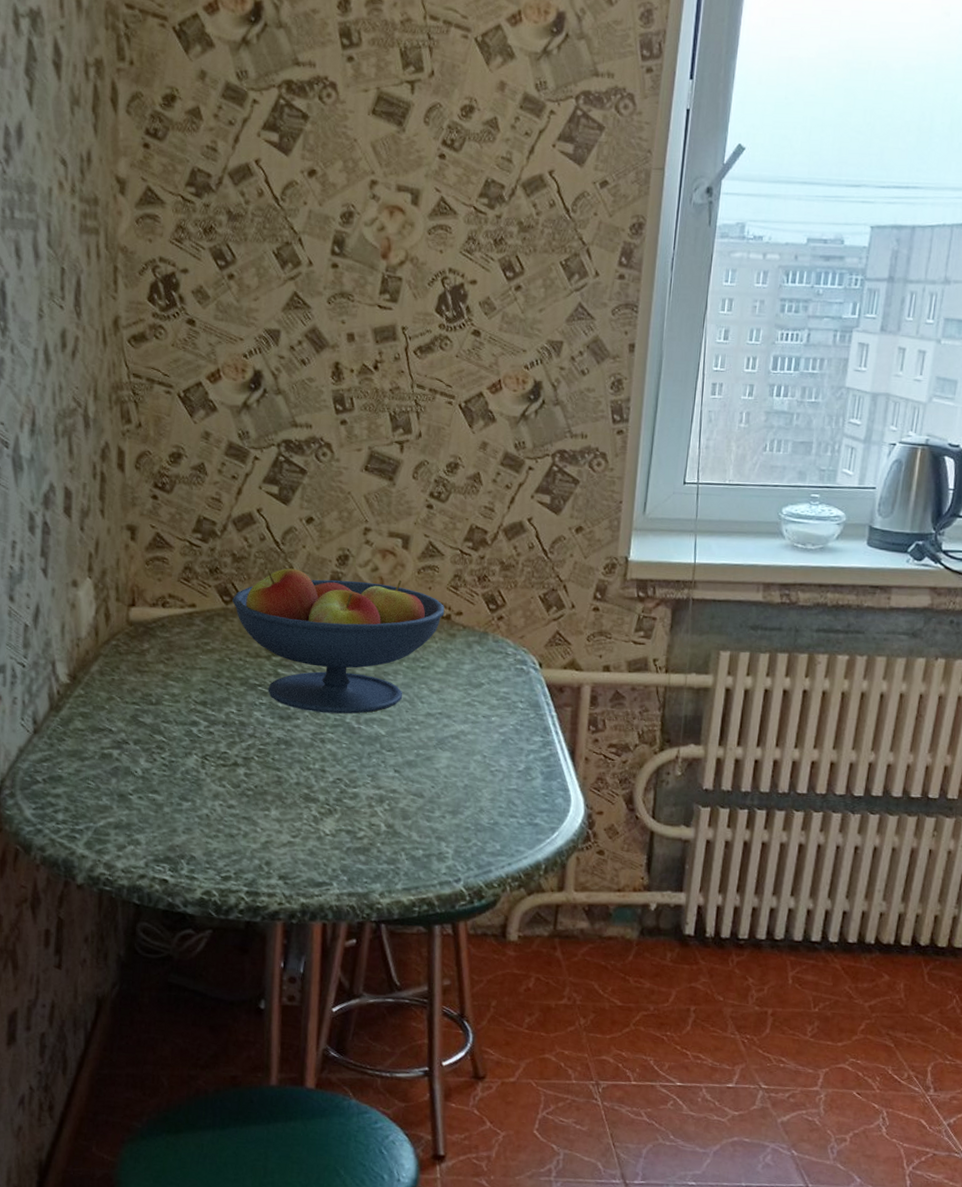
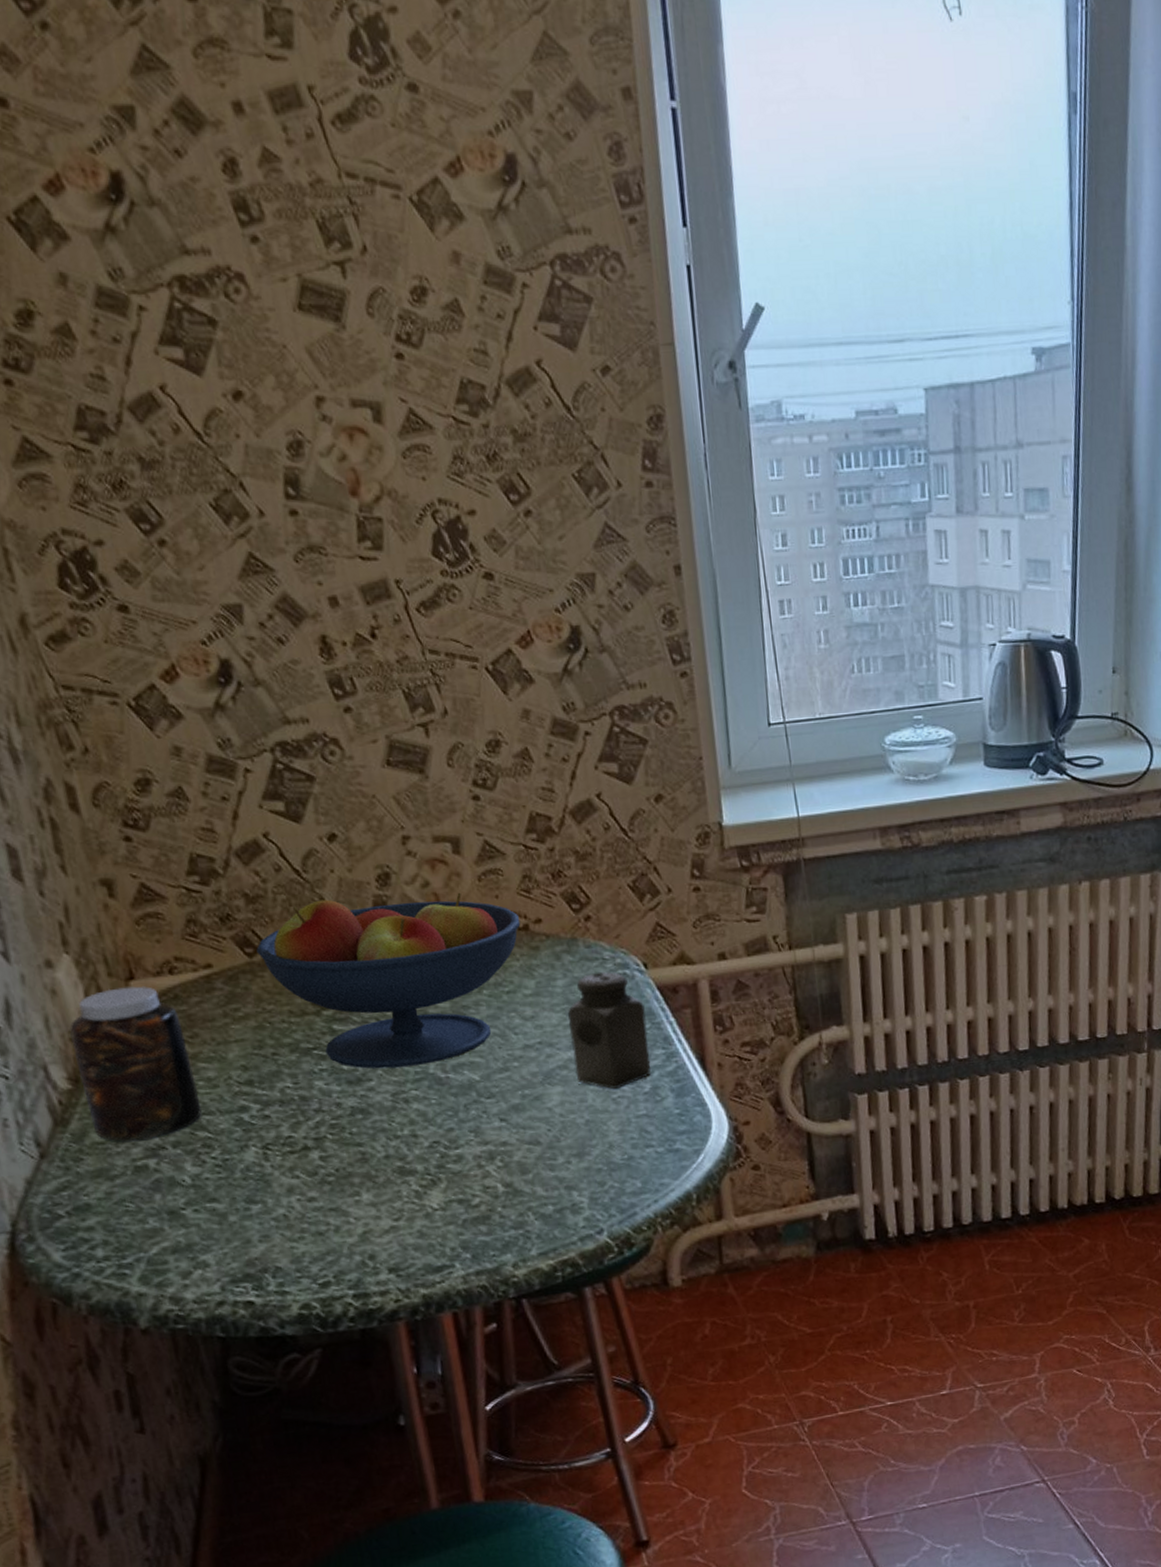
jar: none [77,610,163,733] -> present [69,985,202,1141]
salt shaker: none [464,663,533,763] -> present [568,971,651,1089]

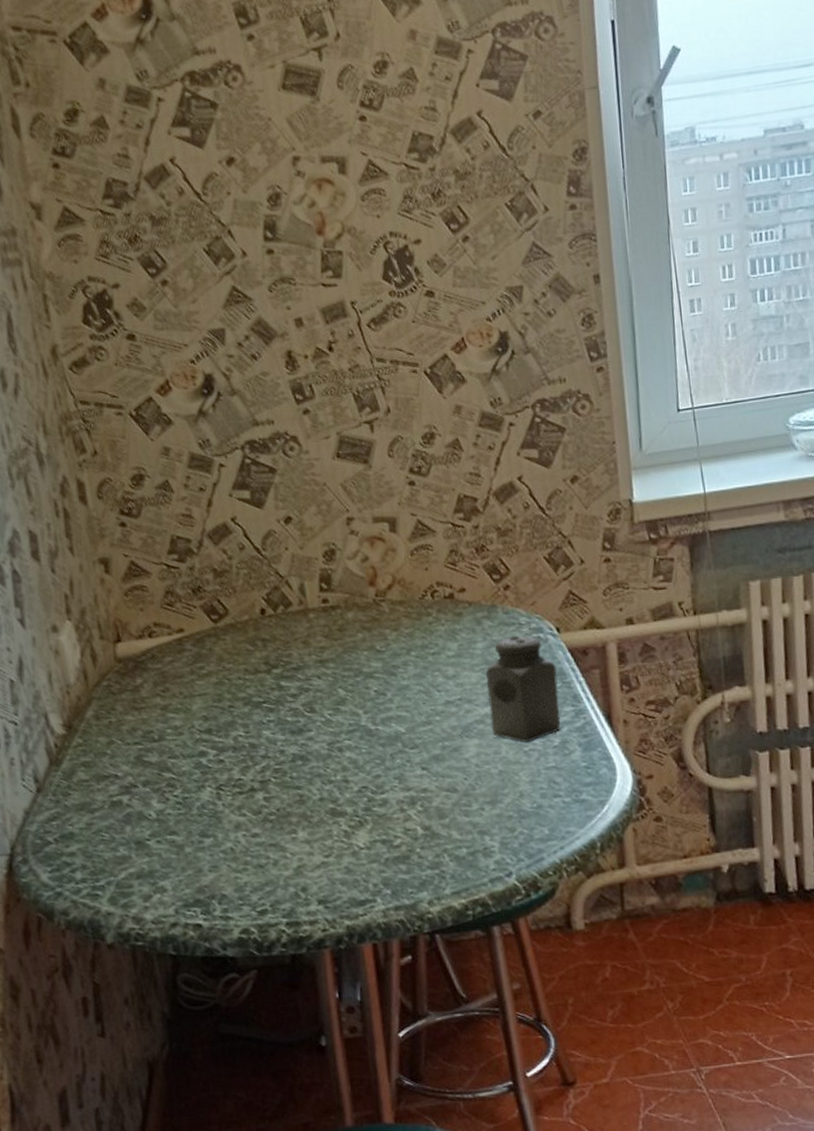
jar: present [69,985,202,1141] -> none [67,647,168,780]
fruit bowl: present [256,892,521,1069] -> none [221,565,447,721]

